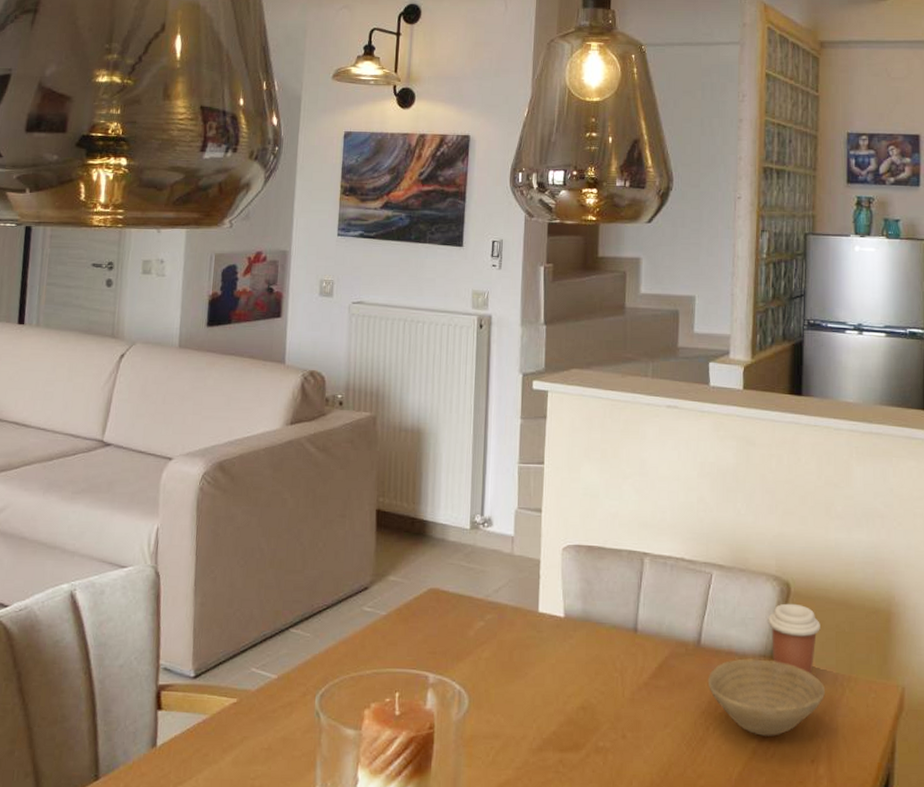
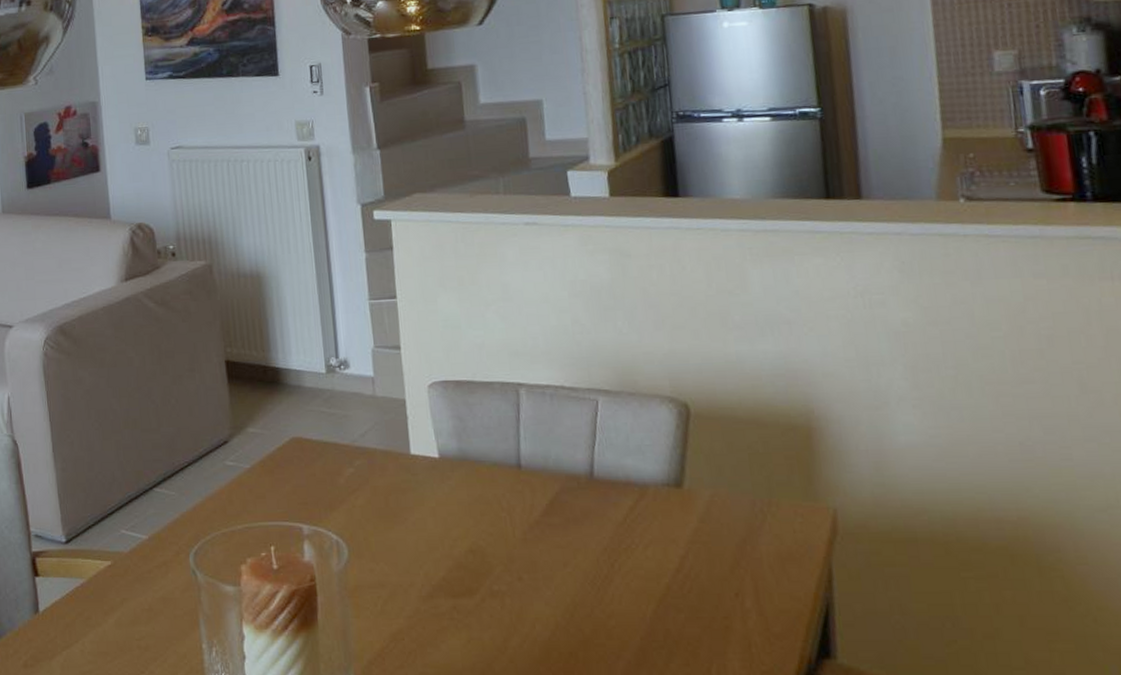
bowl: present [707,658,825,736] -> none [606,488,743,570]
coffee cup: present [768,603,820,674] -> none [667,426,730,501]

